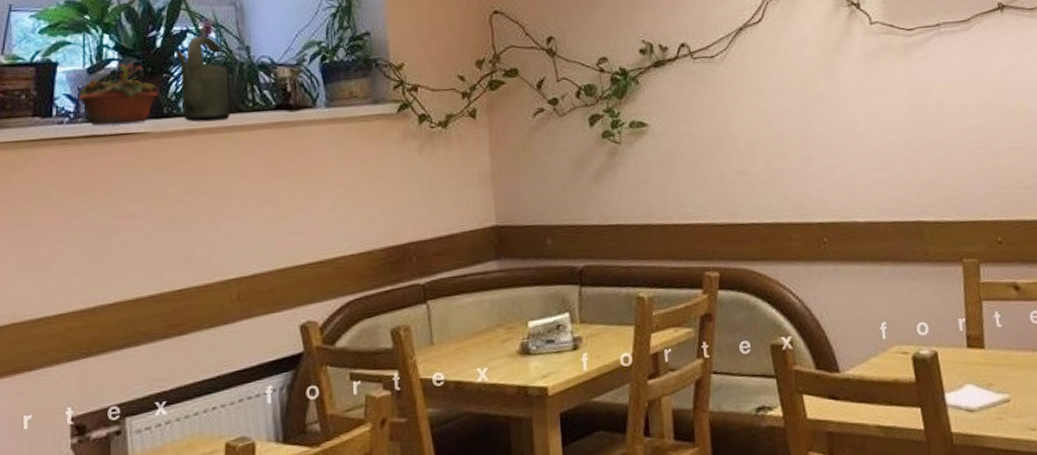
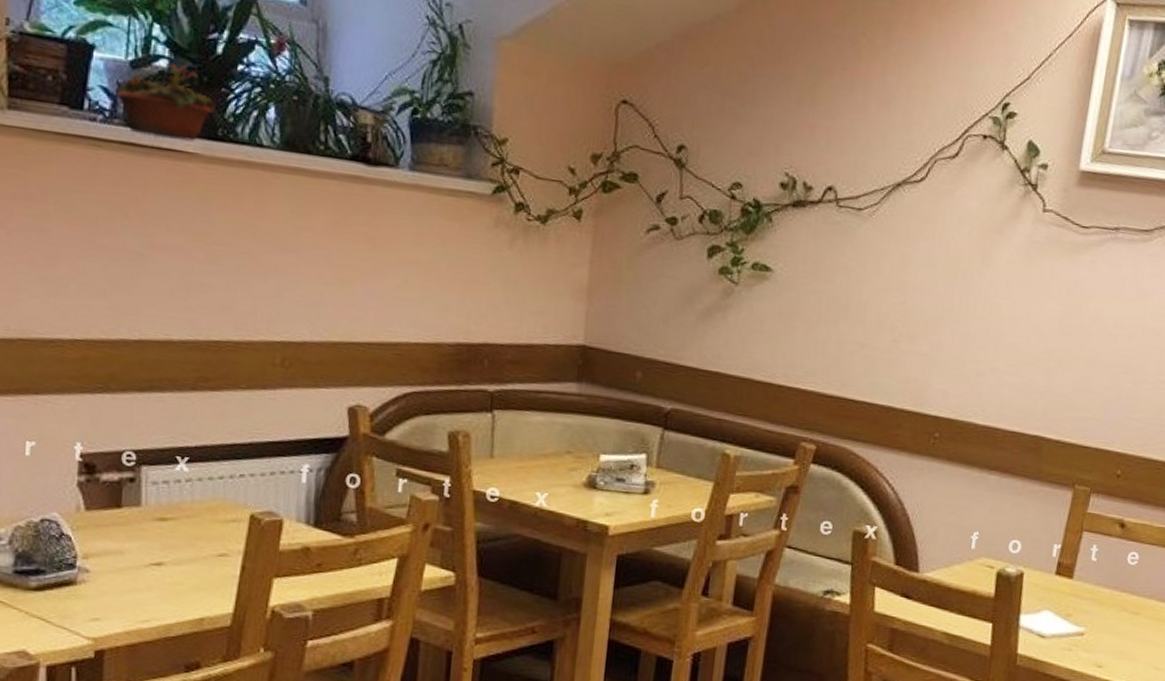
watering can: present [176,35,230,123] -> none [239,50,300,160]

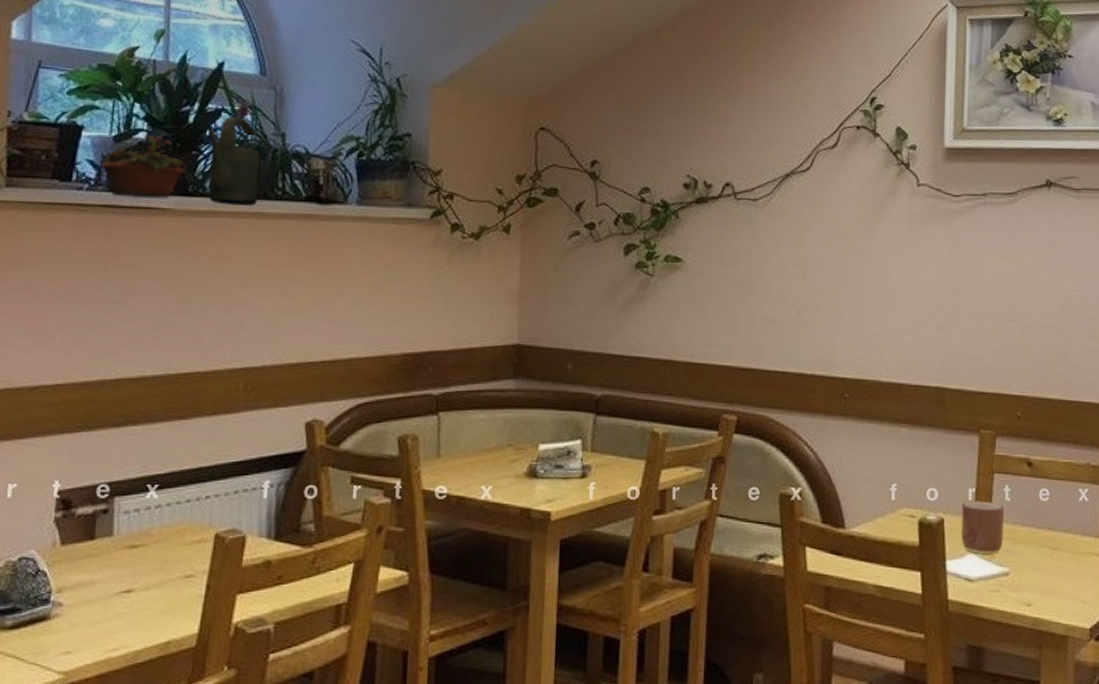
watering can: none [239,50,300,160] -> present [208,116,261,206]
mug: none [1039,557,1089,613] -> present [961,501,1005,554]

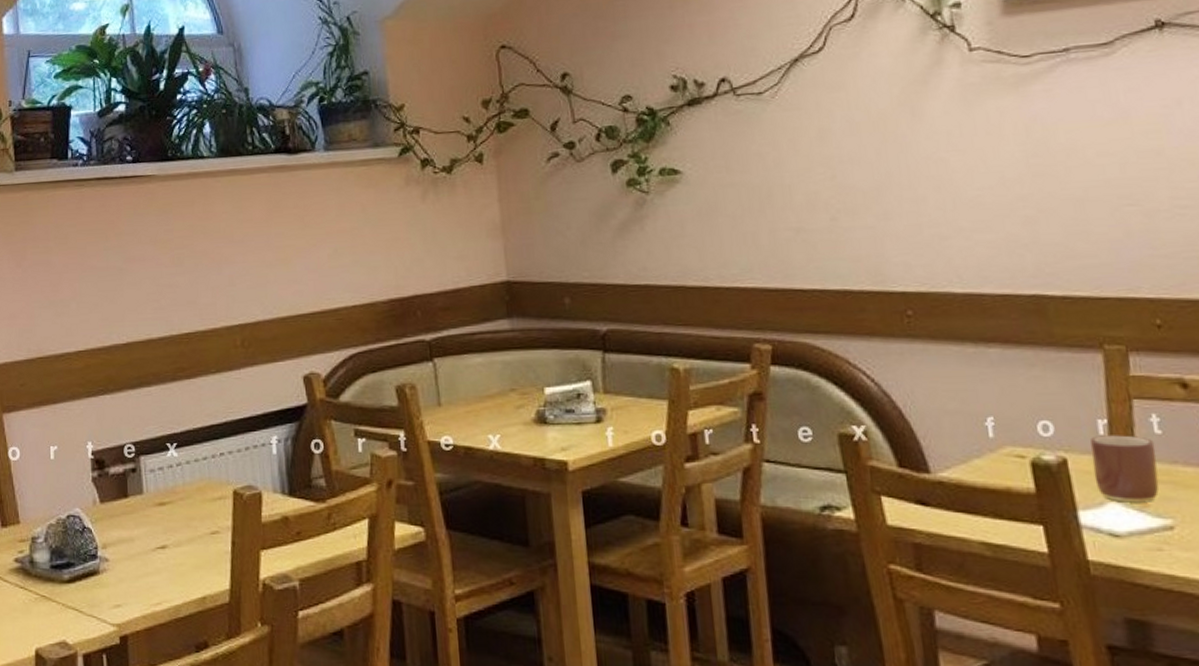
succulent planter: present [99,135,186,200] -> none [88,106,163,169]
watering can: present [208,116,261,206] -> none [178,77,231,166]

